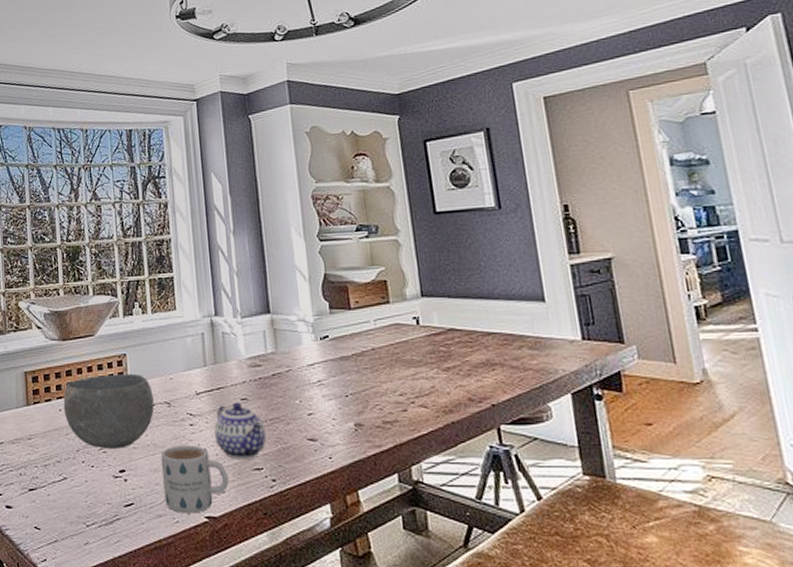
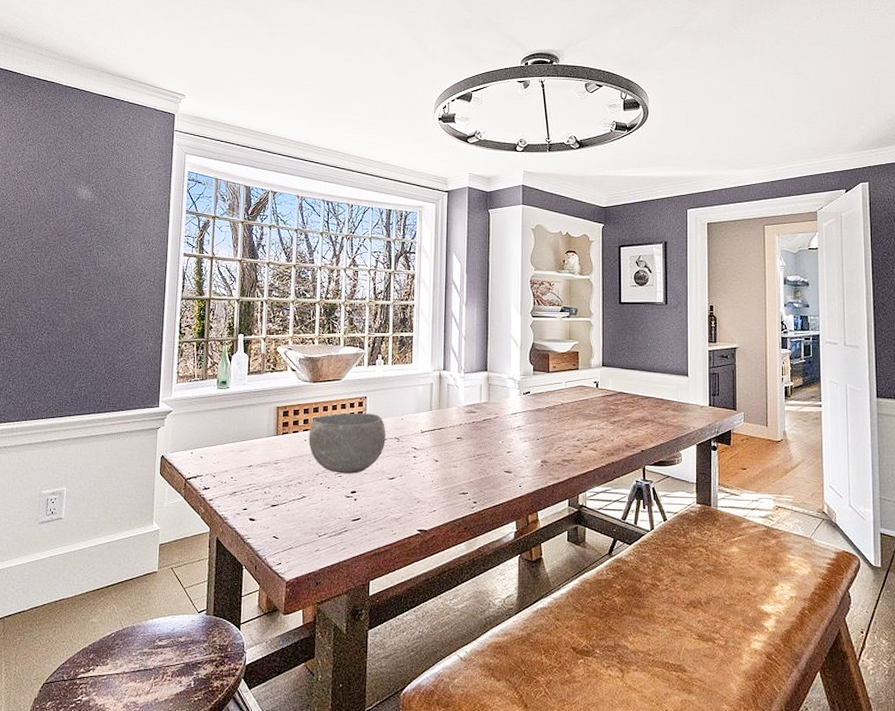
mug: present [160,445,229,513] -> none [386,473,440,527]
teapot: present [214,402,267,459] -> none [432,440,473,485]

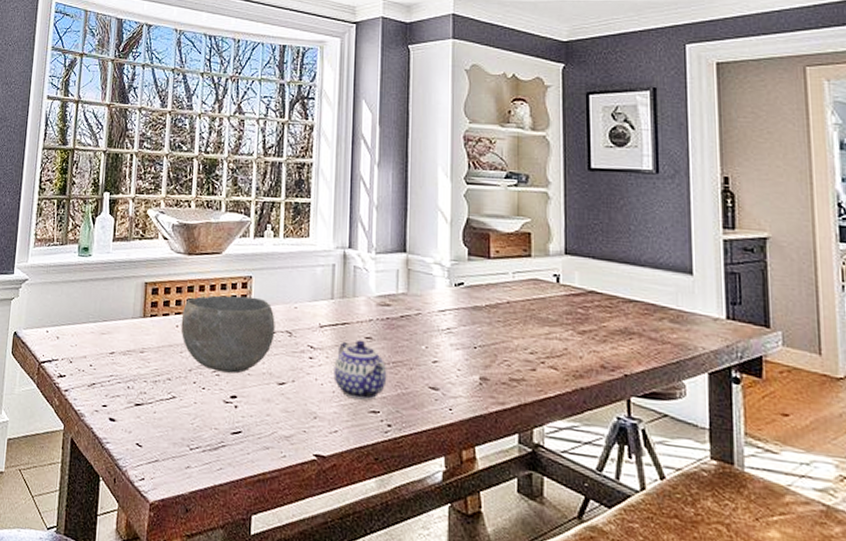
teapot: none [432,440,473,485] -> present [333,339,387,401]

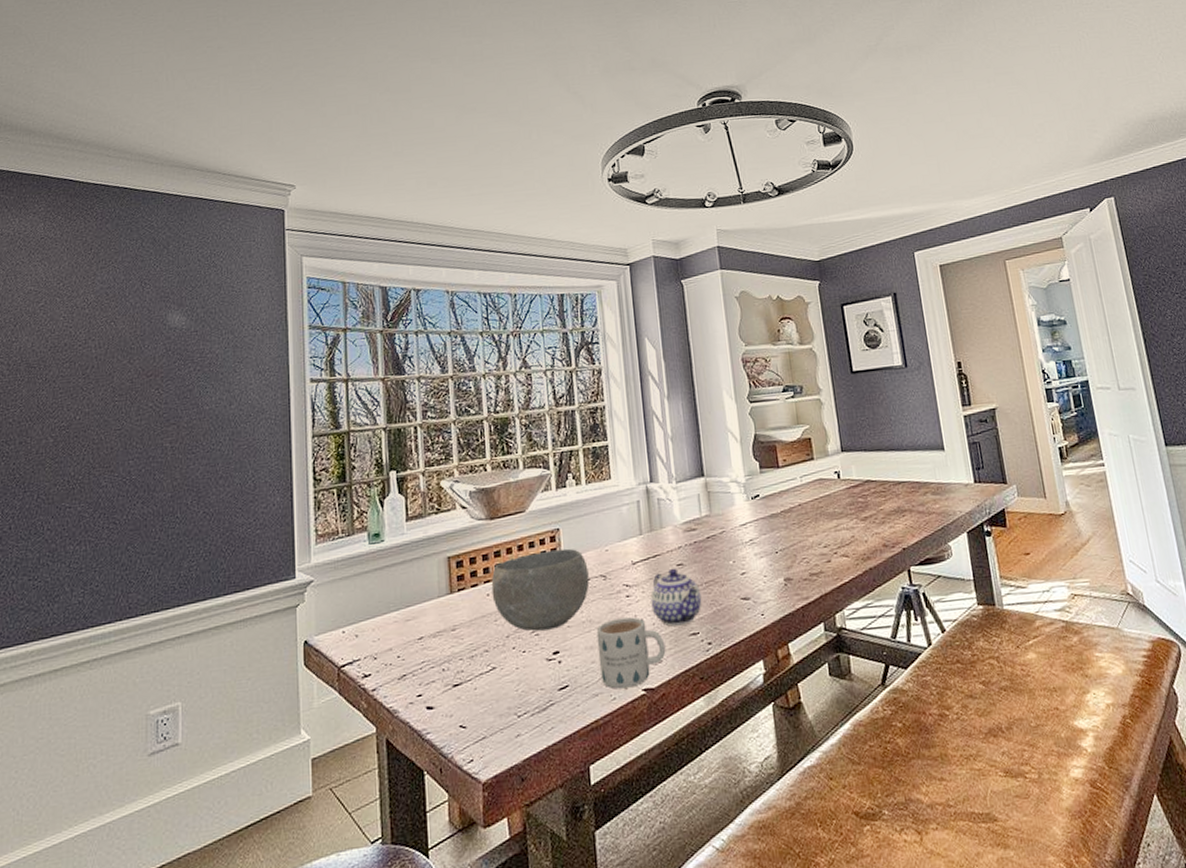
mug: none [274,377,343,450] -> present [596,617,666,689]

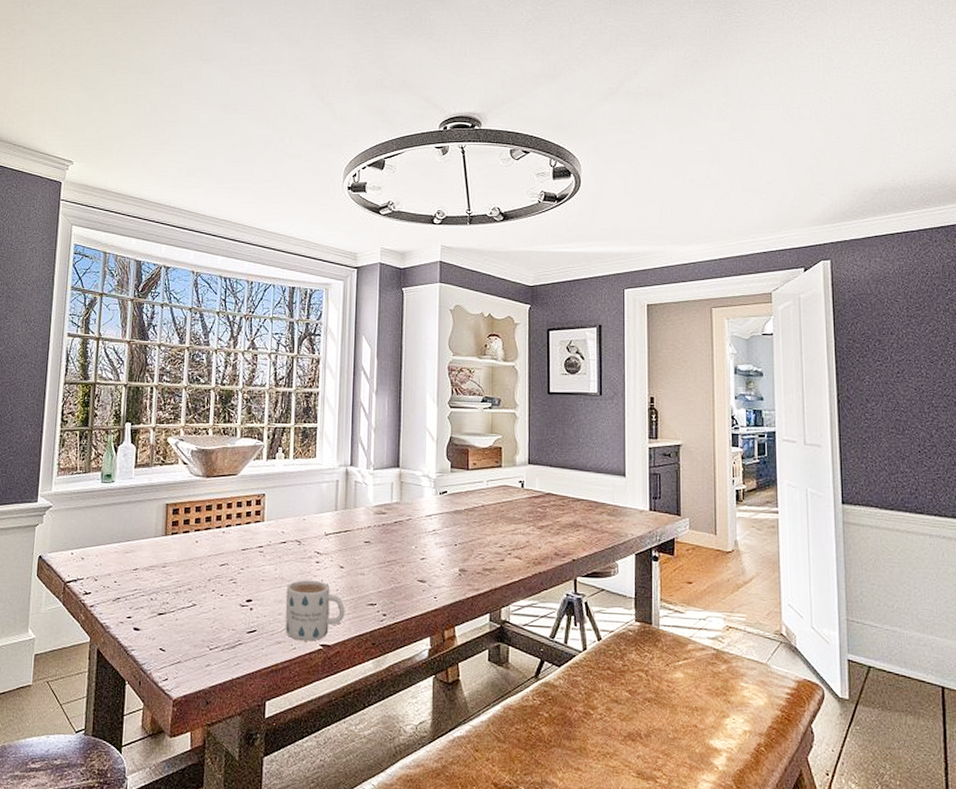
bowl: present [491,548,590,632] -> none [200,511,286,580]
teapot: present [650,568,702,626] -> none [337,544,383,595]

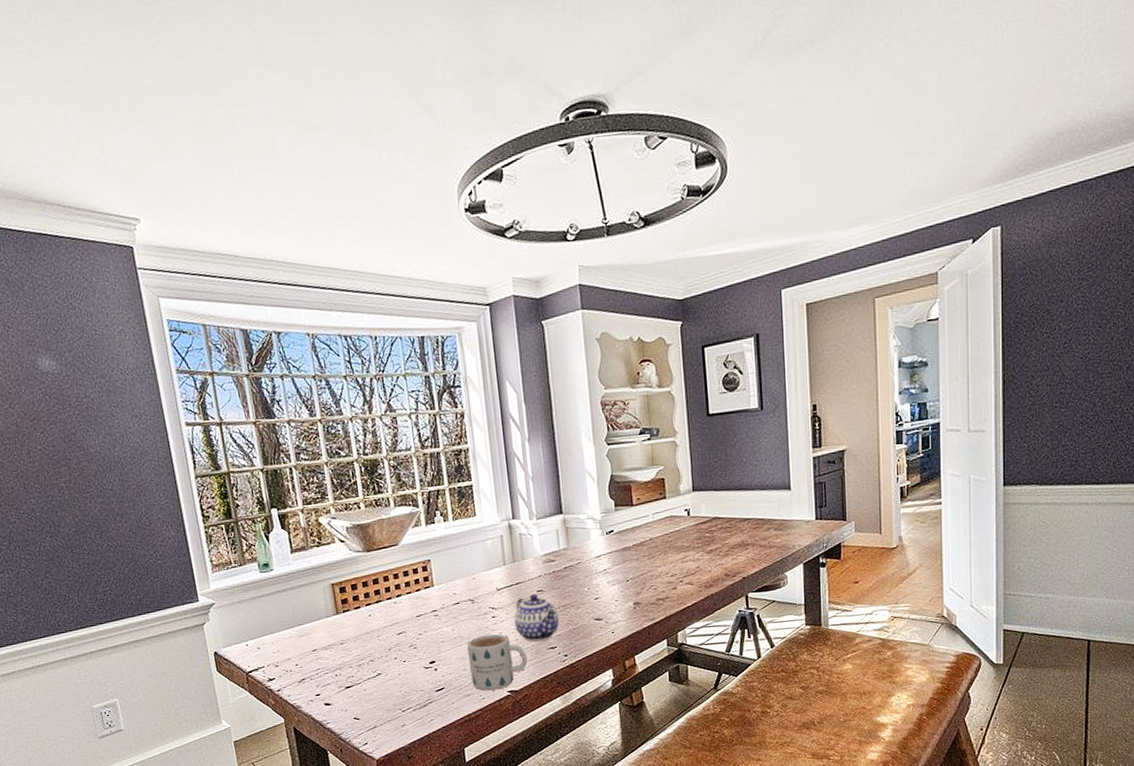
teapot: none [337,544,383,595] -> present [514,593,560,642]

